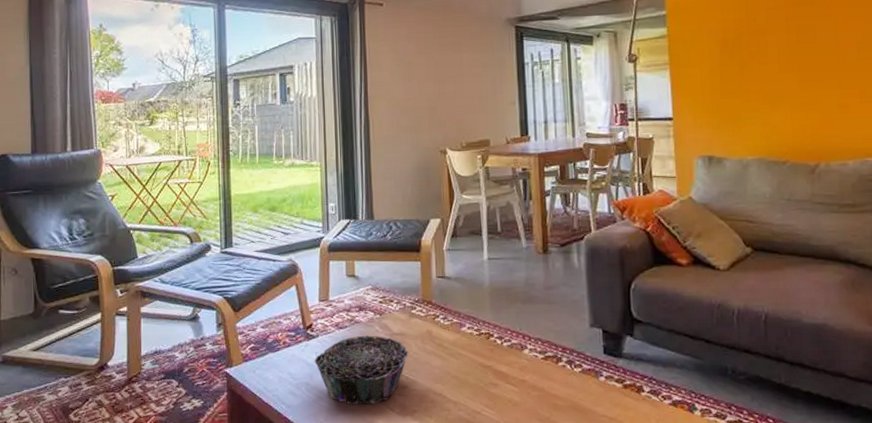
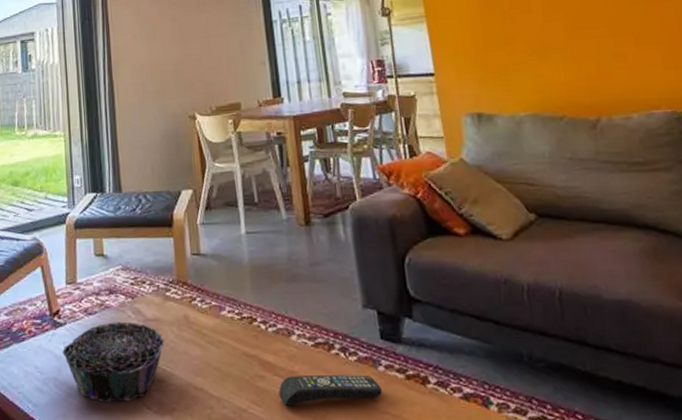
remote control: none [509,384,602,410] -> present [278,375,383,407]

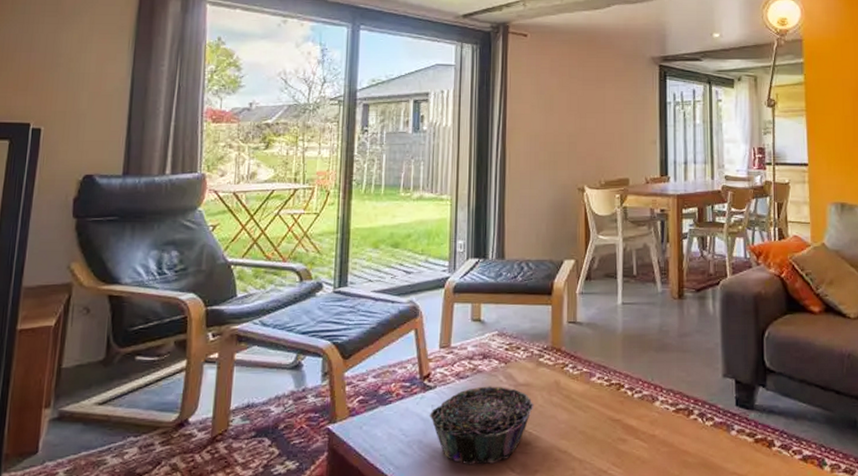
remote control: present [278,375,383,407] -> none [638,438,733,468]

